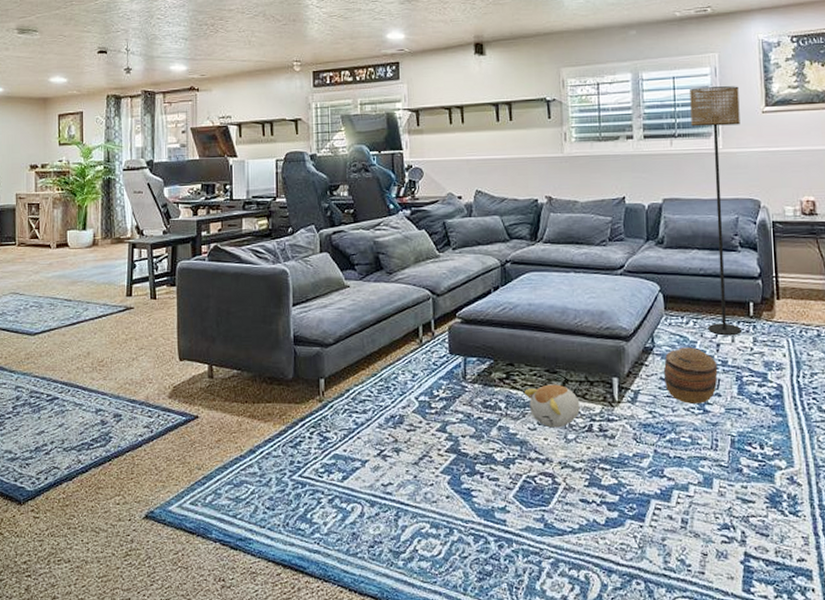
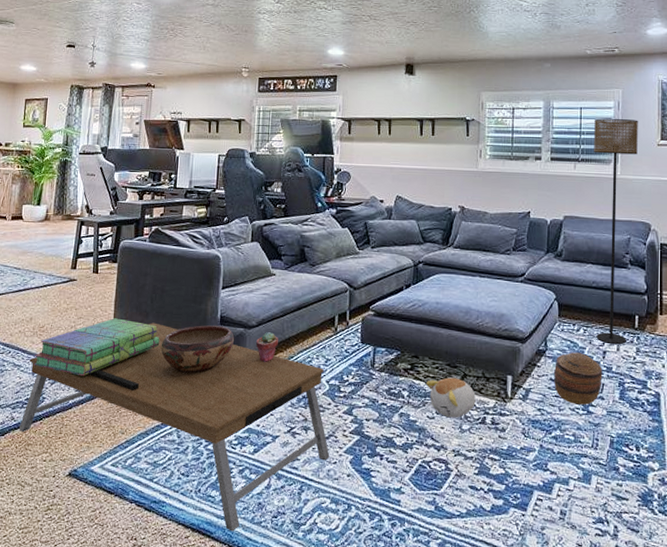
coffee table: none [87,348,426,565] -> present [18,322,330,532]
stack of books: none [96,346,230,411] -> present [34,318,160,377]
decorative bowl: none [232,346,311,400] -> present [160,325,235,373]
potted succulent: none [334,349,359,382] -> present [255,332,278,362]

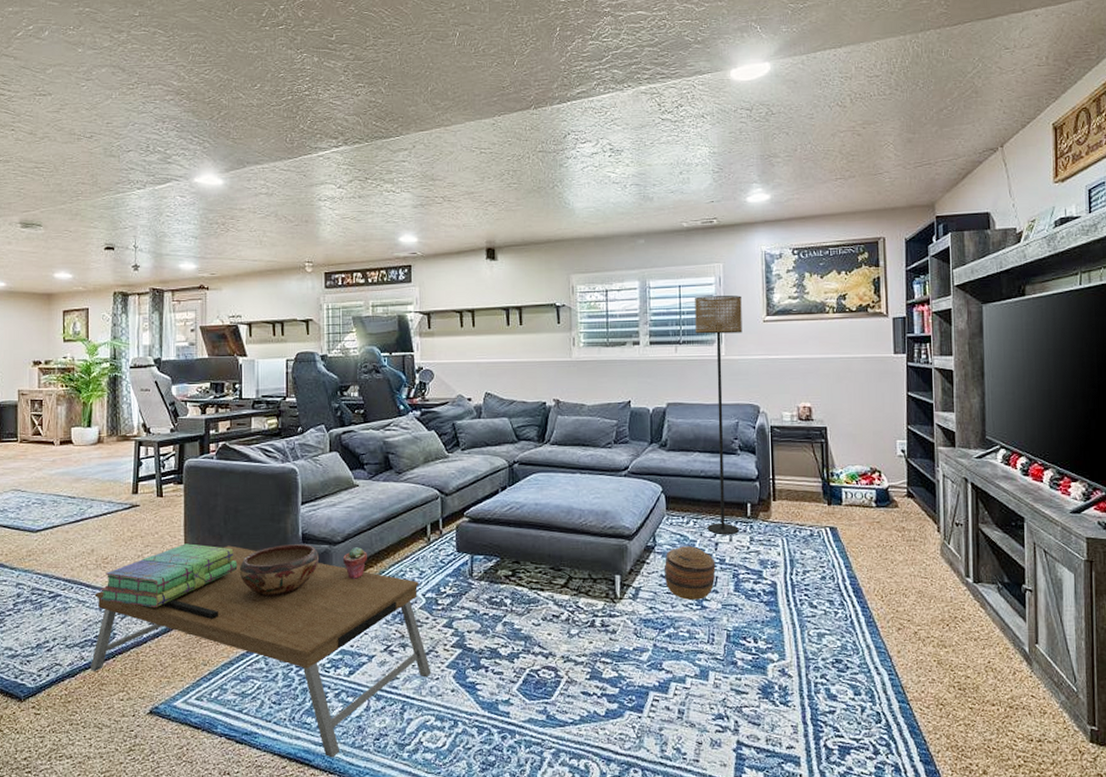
plush toy: present [426,377,476,418] -> none [530,581,583,623]

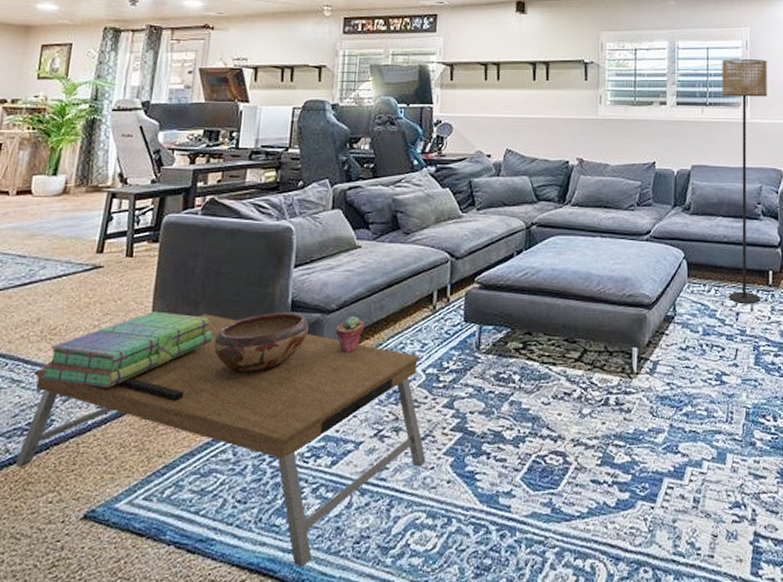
basket: present [665,546,716,600] -> none [684,316,736,375]

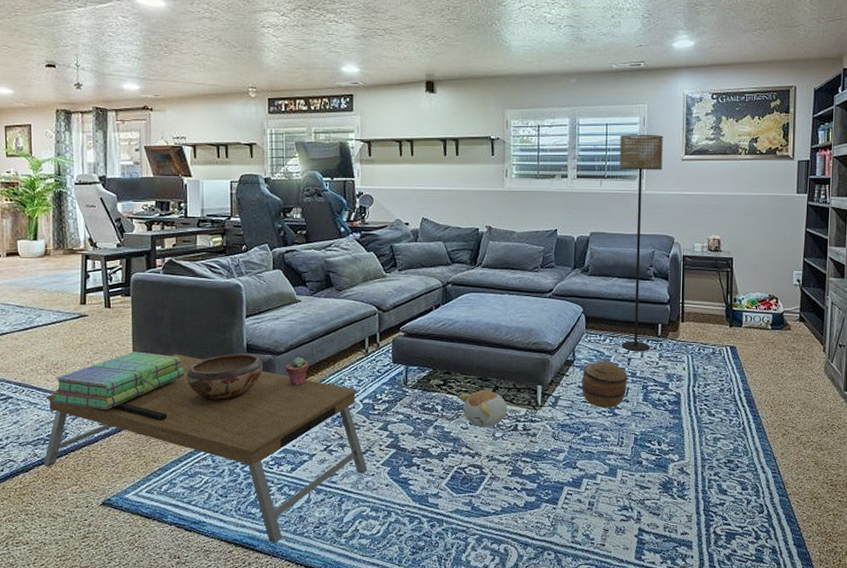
plush toy: none [541,354,597,402] -> present [459,390,507,427]
basket: none [684,316,736,375] -> present [582,361,628,408]

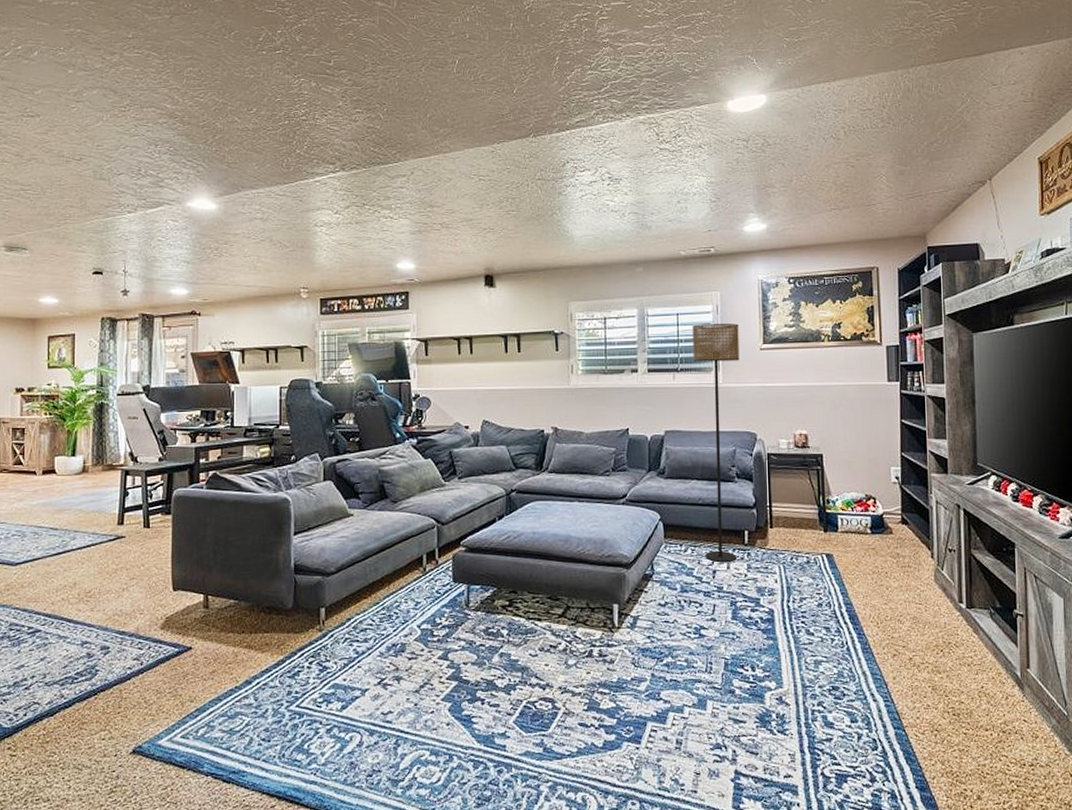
coffee table: present [43,354,368,544] -> none [70,577,426,796]
stack of books: present [51,351,185,410] -> none [83,576,227,643]
decorative bowl: present [186,354,263,401] -> none [228,575,312,630]
potted succulent: present [285,357,309,386] -> none [335,578,361,611]
plush toy: present [459,390,507,427] -> none [527,611,581,654]
basket: present [582,361,628,408] -> none [663,574,714,629]

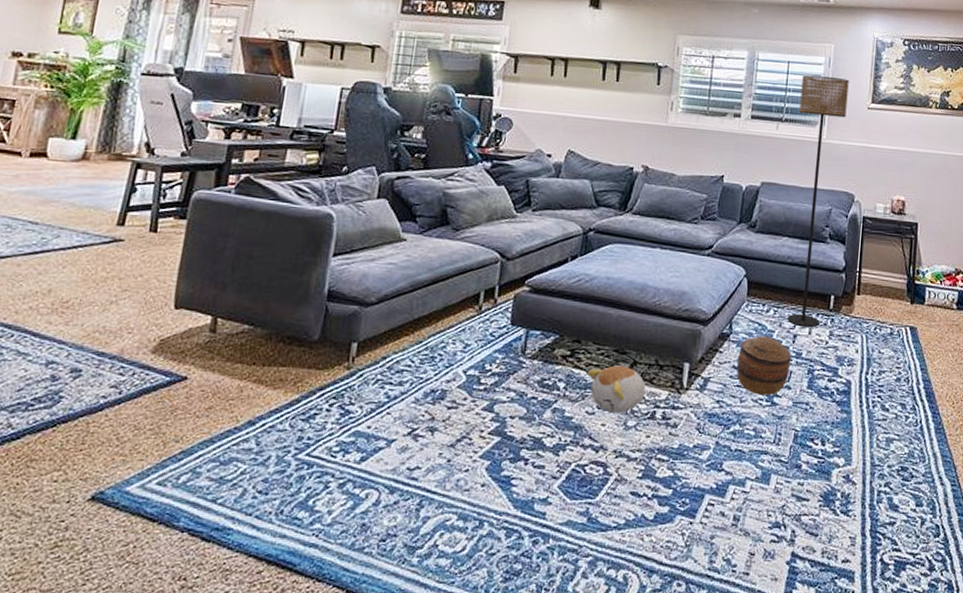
plush toy: none [527,611,581,654] -> present [588,365,646,413]
basket: none [663,574,714,629] -> present [736,336,792,395]

